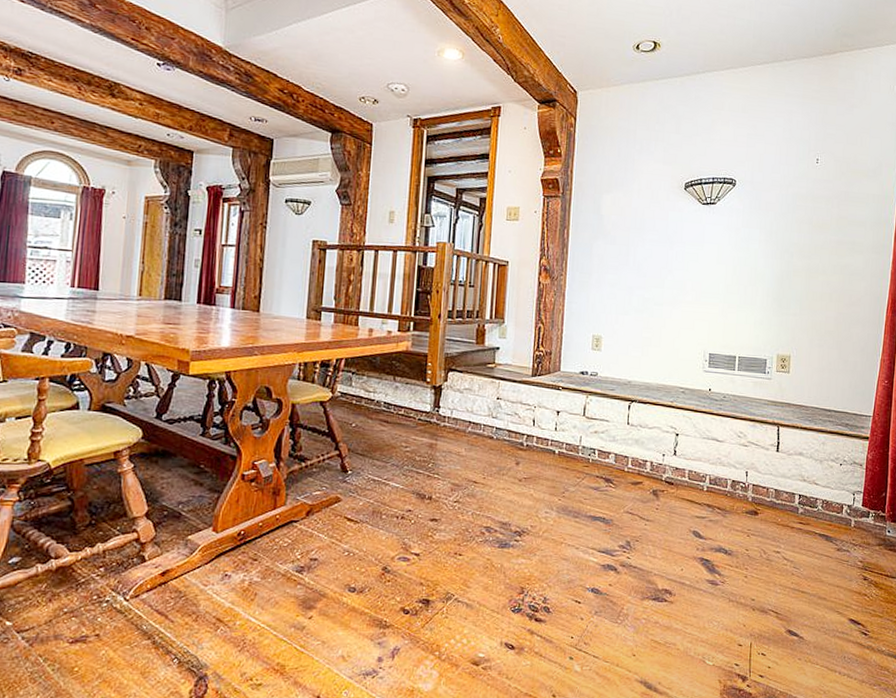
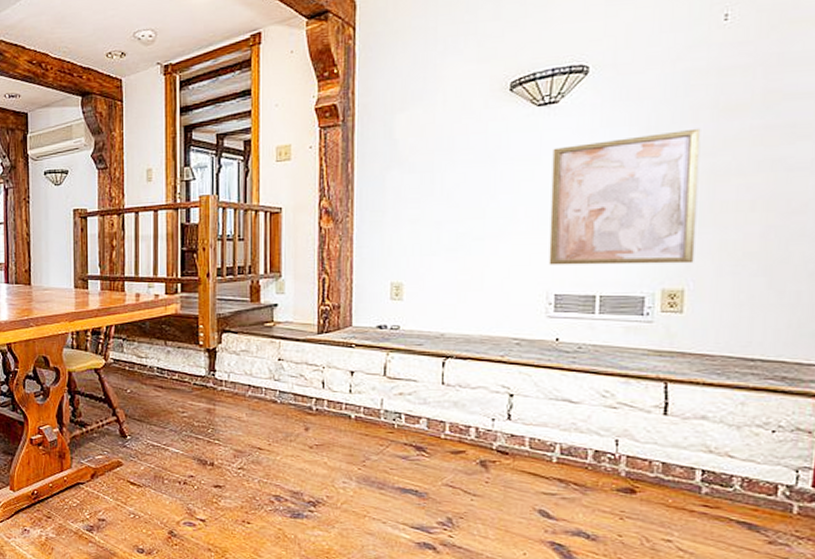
wall art: none [706,237,802,336] -> present [549,128,701,265]

